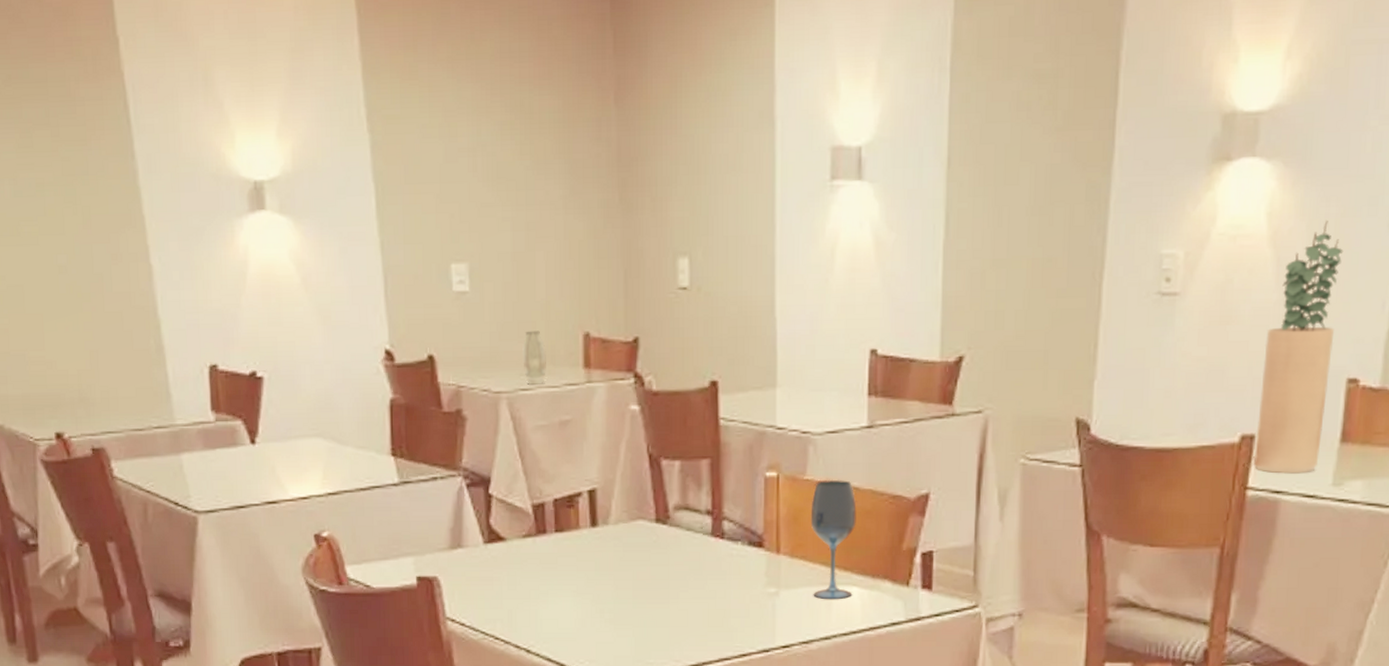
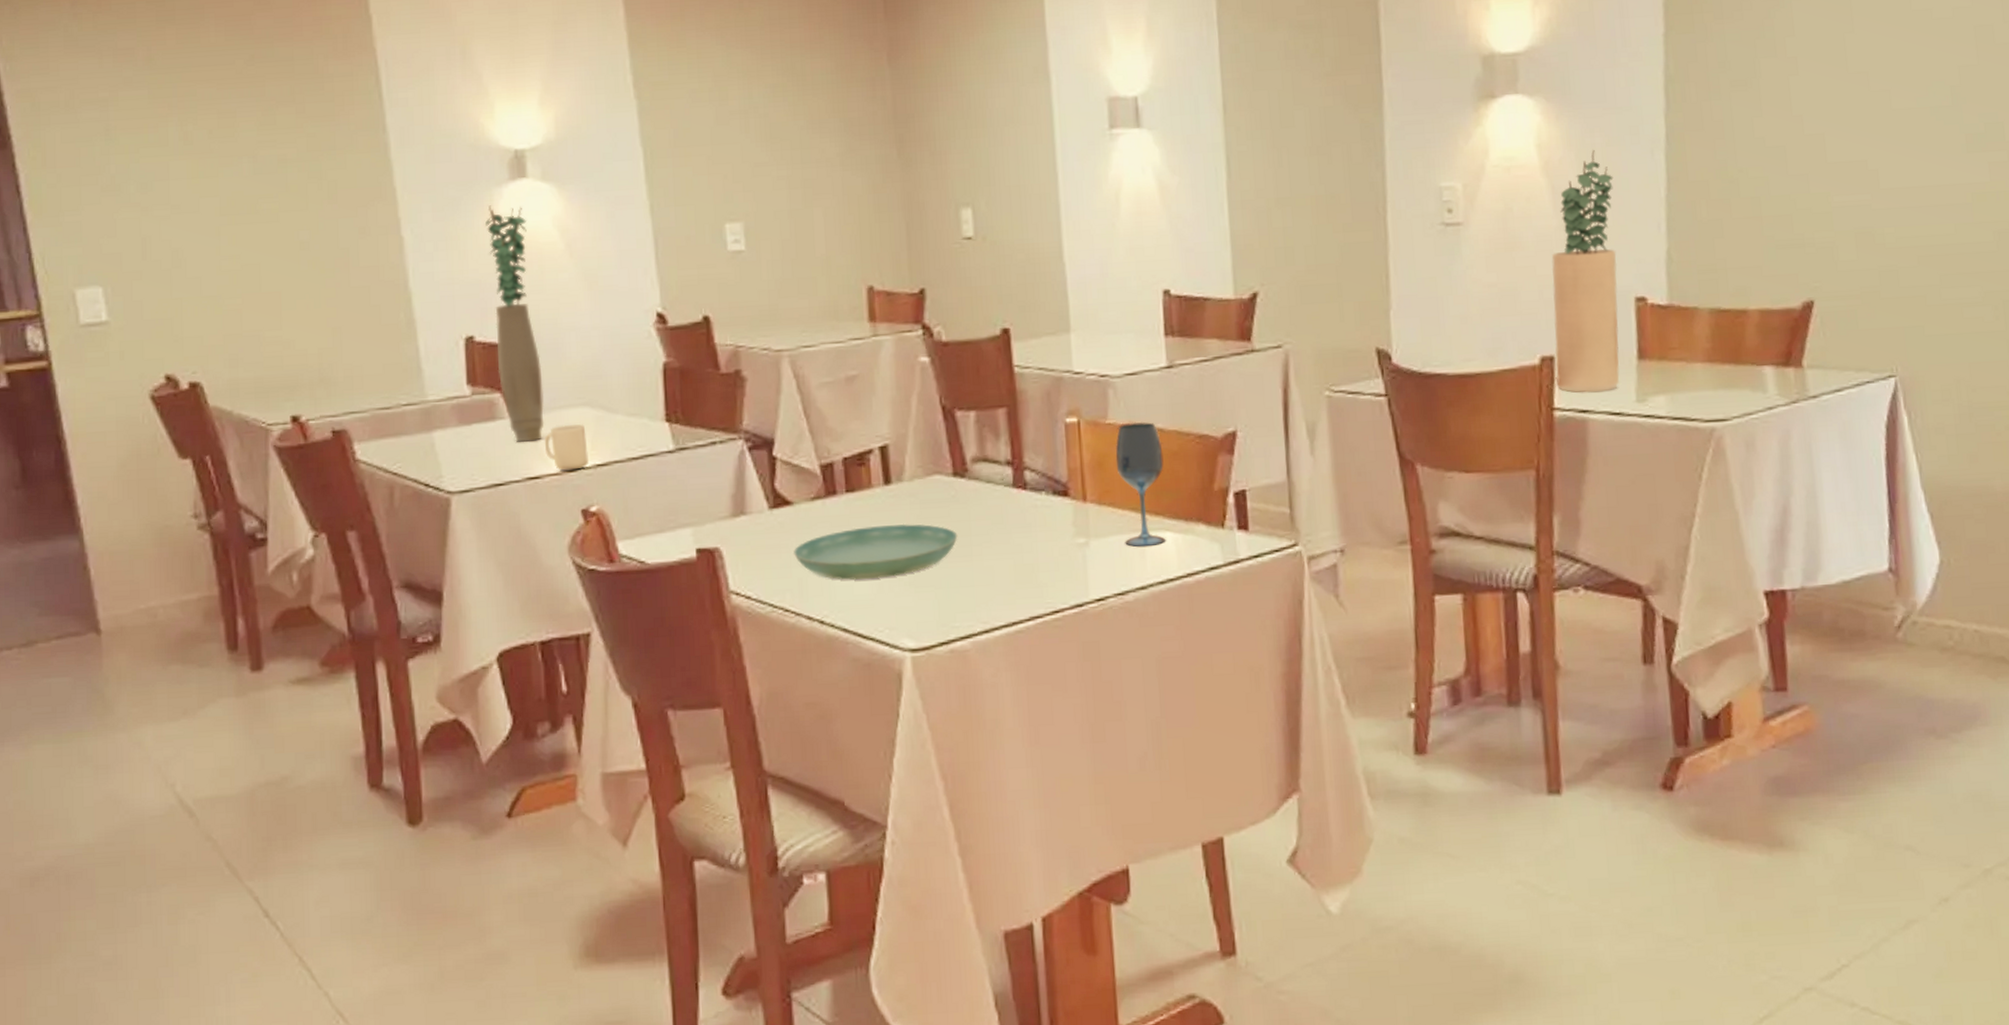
vase: none [226,236,281,469] -> present [484,205,545,443]
cup: none [281,454,321,497] -> present [544,424,589,471]
saucer: none [504,564,657,615] -> present [792,523,958,581]
vase: present [522,330,546,385] -> none [803,286,829,341]

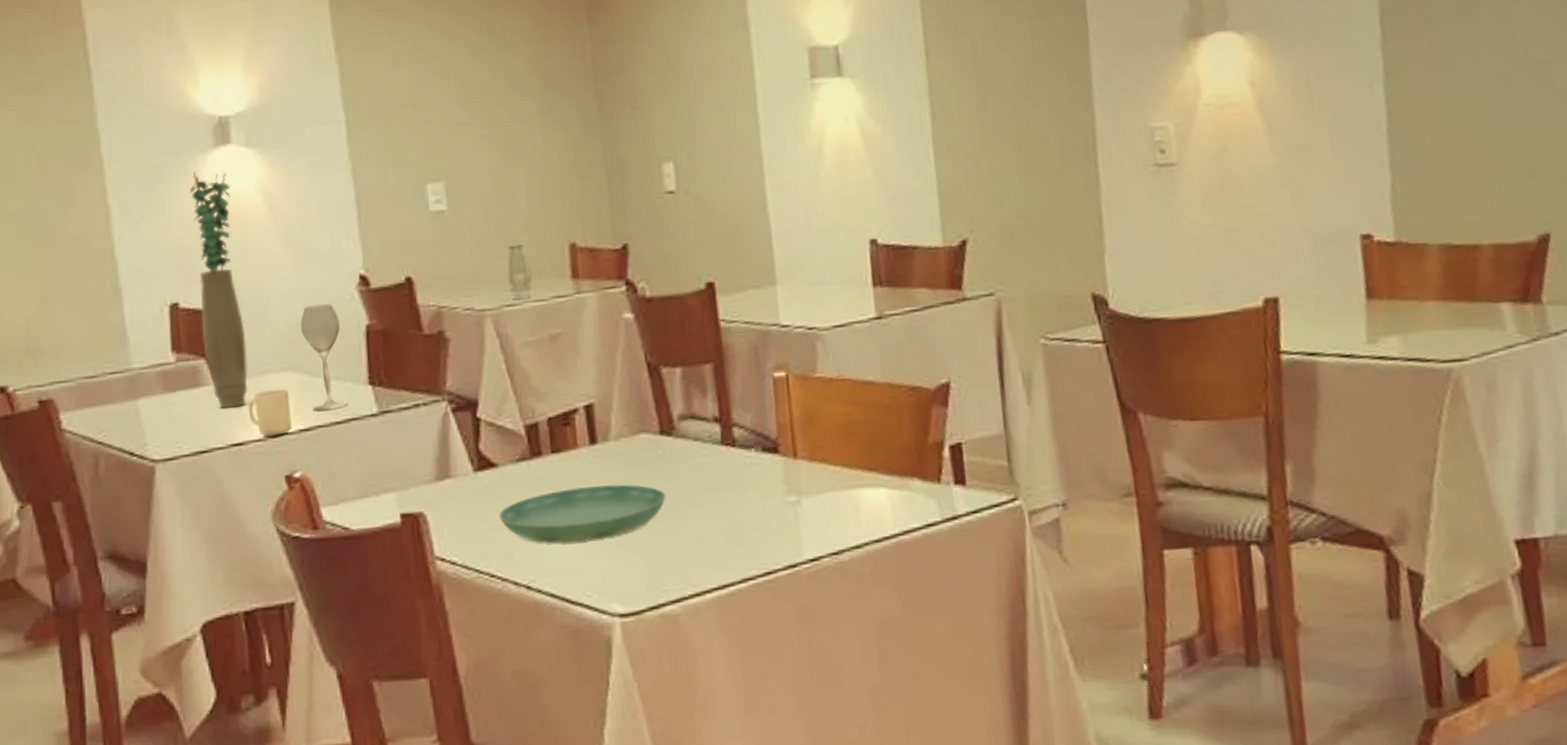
wineglass: none [597,341,644,447] -> present [300,304,347,412]
vase: none [803,286,829,341] -> present [505,244,532,300]
wineglass: present [1115,421,1166,548] -> none [825,374,881,505]
vase: present [1551,150,1620,393] -> none [1270,85,1348,335]

